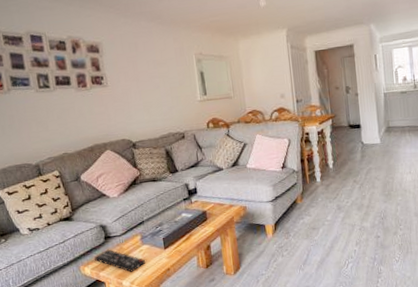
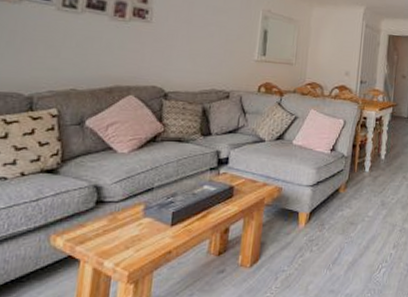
remote control: present [94,249,145,272] -> none [74,217,142,251]

